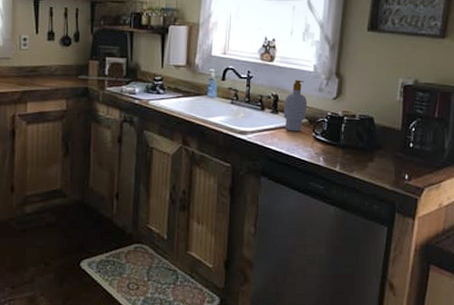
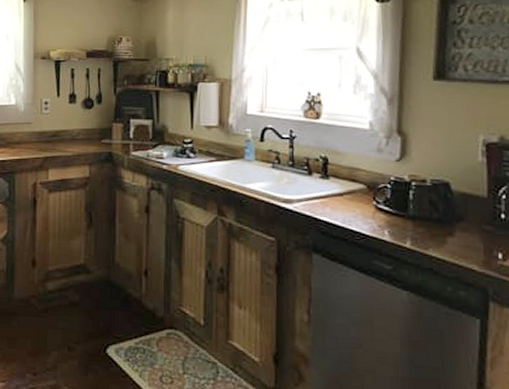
soap bottle: present [283,80,308,132] -> none [335,139,365,200]

